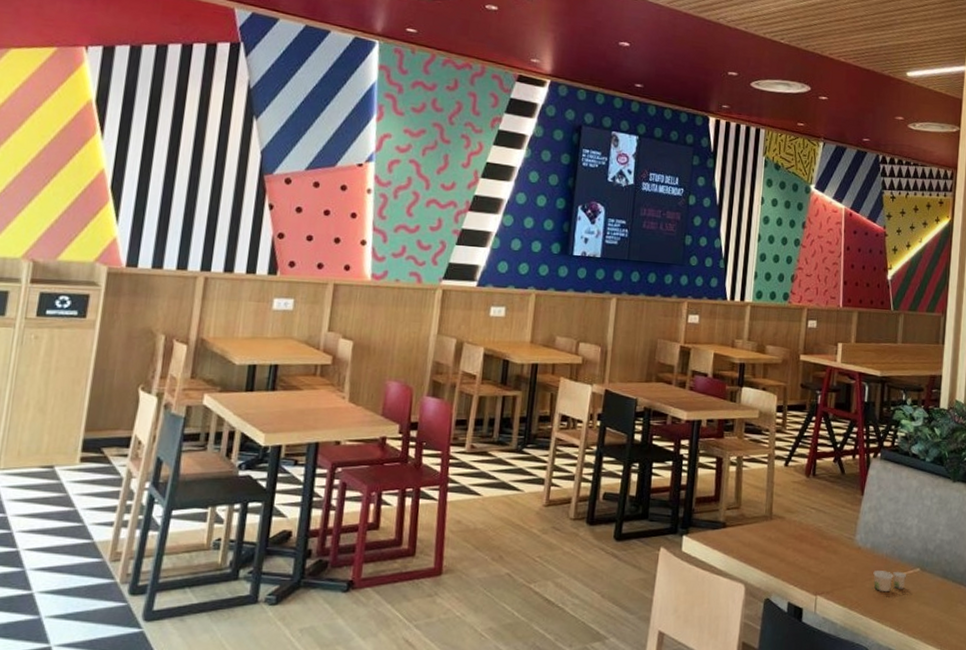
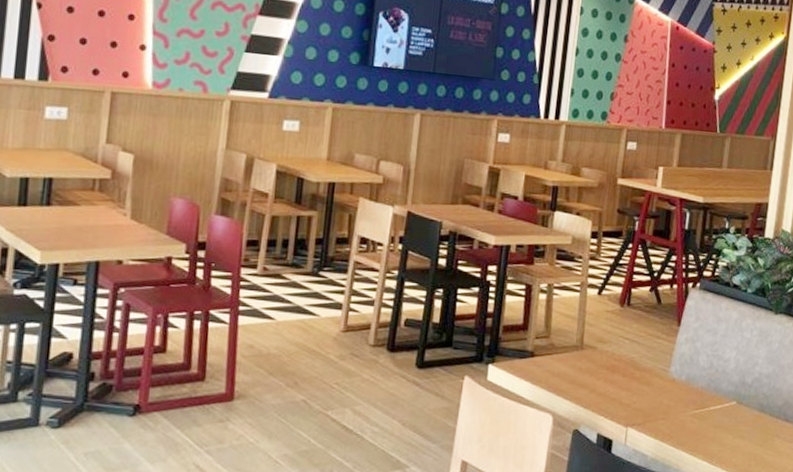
paper cup: present [873,571,906,591] -> none [687,403,722,424]

